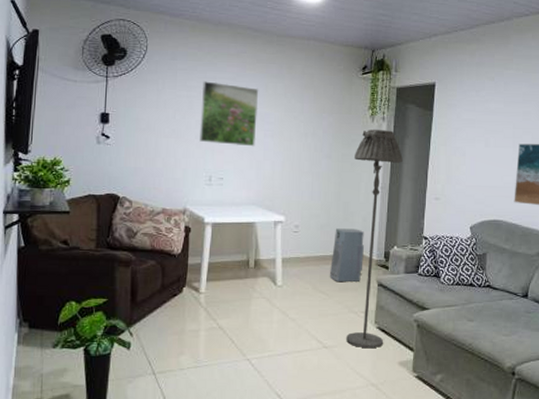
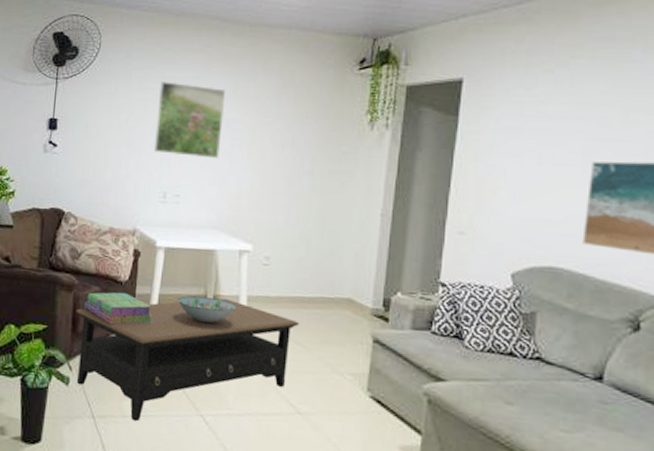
coffee table: none [134,261,323,372] -> present [76,298,299,422]
stack of books: none [141,264,204,292] -> present [83,292,153,325]
decorative bowl: none [224,261,274,284] -> present [177,296,237,324]
air purifier: present [329,228,364,282] -> none [307,264,356,334]
floor lamp: present [346,129,403,349] -> none [327,138,413,423]

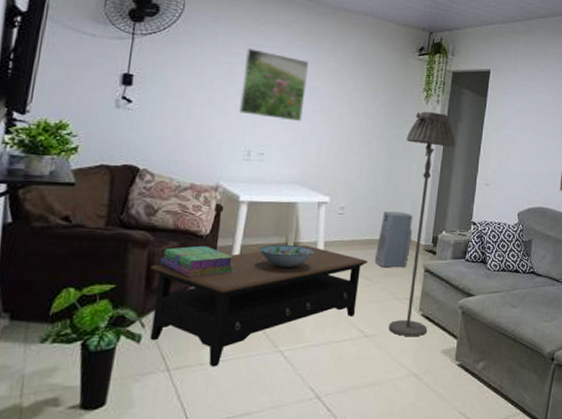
air purifier: none [307,264,356,334] -> present [374,211,413,268]
floor lamp: none [327,138,413,423] -> present [389,111,455,337]

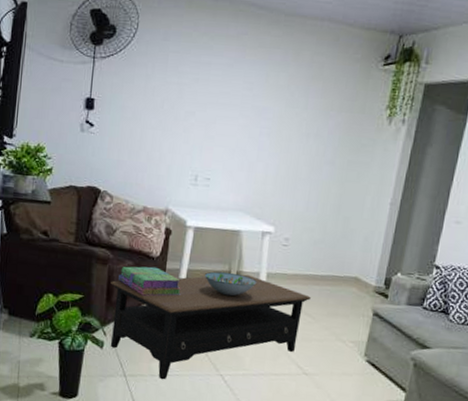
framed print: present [239,48,309,122] -> none [188,66,258,146]
air purifier: present [374,211,413,268] -> none [318,246,364,308]
floor lamp: present [389,111,455,337] -> none [329,133,422,383]

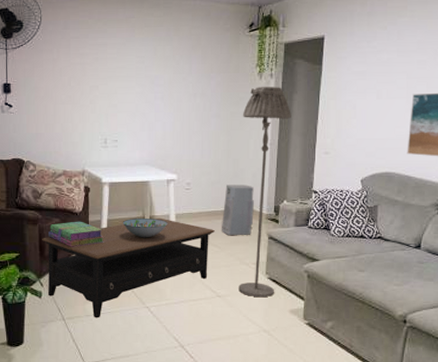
air purifier: none [318,246,364,308] -> present [221,185,254,236]
floor lamp: none [329,133,422,383] -> present [238,86,291,298]

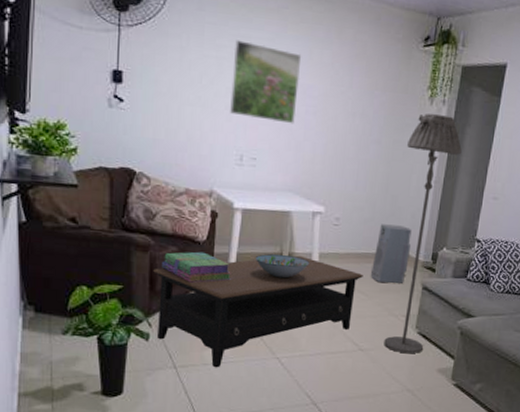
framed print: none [94,48,148,109] -> present [230,40,302,124]

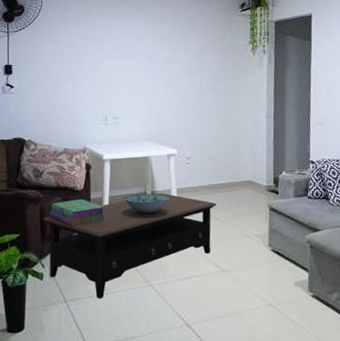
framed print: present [230,40,302,124] -> none [93,29,146,87]
air purifier: present [370,224,412,283] -> none [222,157,254,209]
floor lamp: present [384,113,462,354] -> none [238,61,285,271]

